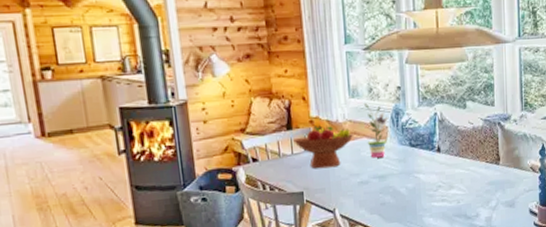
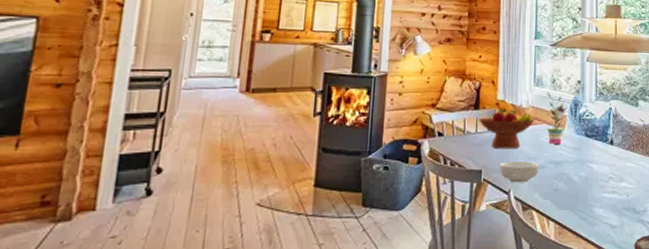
cereal bowl: none [321,178,363,201] -> present [499,161,539,183]

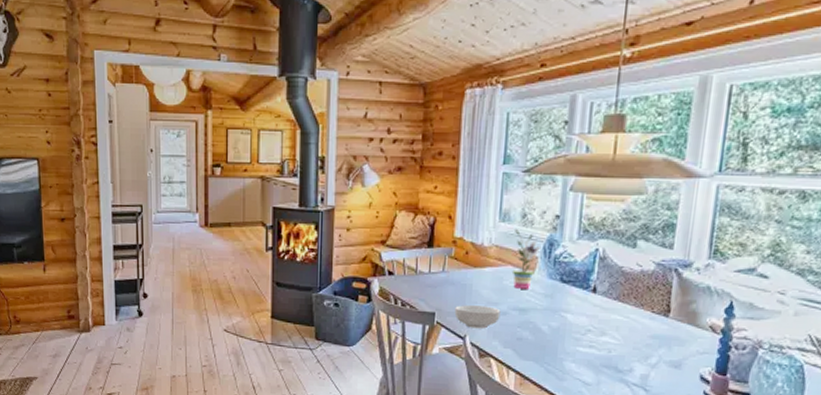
fruit bowl: present [478,108,535,149] -> none [431,247,499,293]

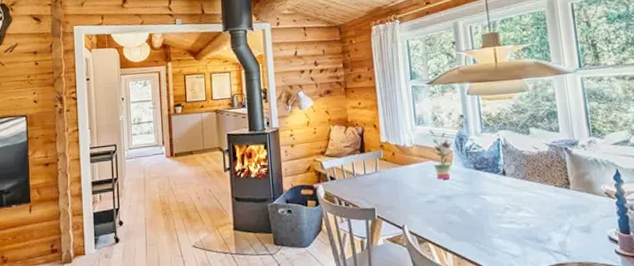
cereal bowl: present [454,305,501,329] -> none [391,197,431,218]

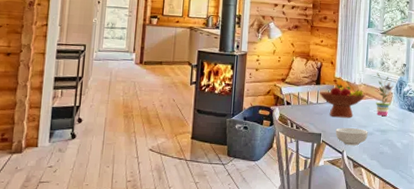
fruit bowl: none [365,149,421,188] -> present [319,84,366,118]
cereal bowl: none [391,197,431,218] -> present [335,128,368,146]

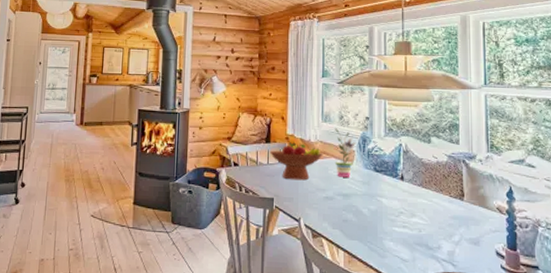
cereal bowl: present [335,128,368,146] -> none [290,191,328,212]

